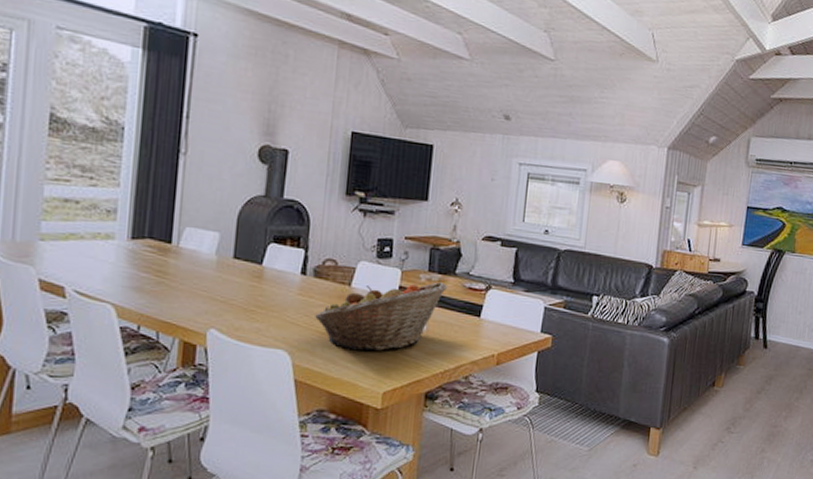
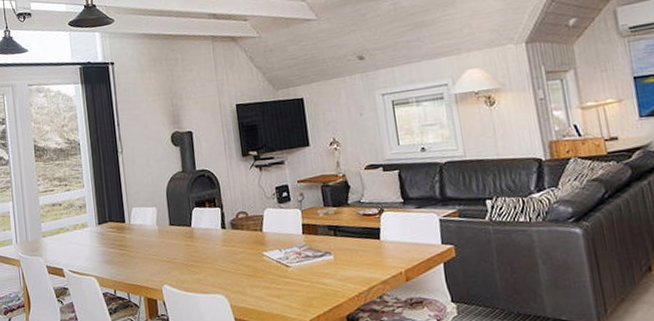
fruit basket: present [315,282,447,351] -> none [239,214,344,287]

